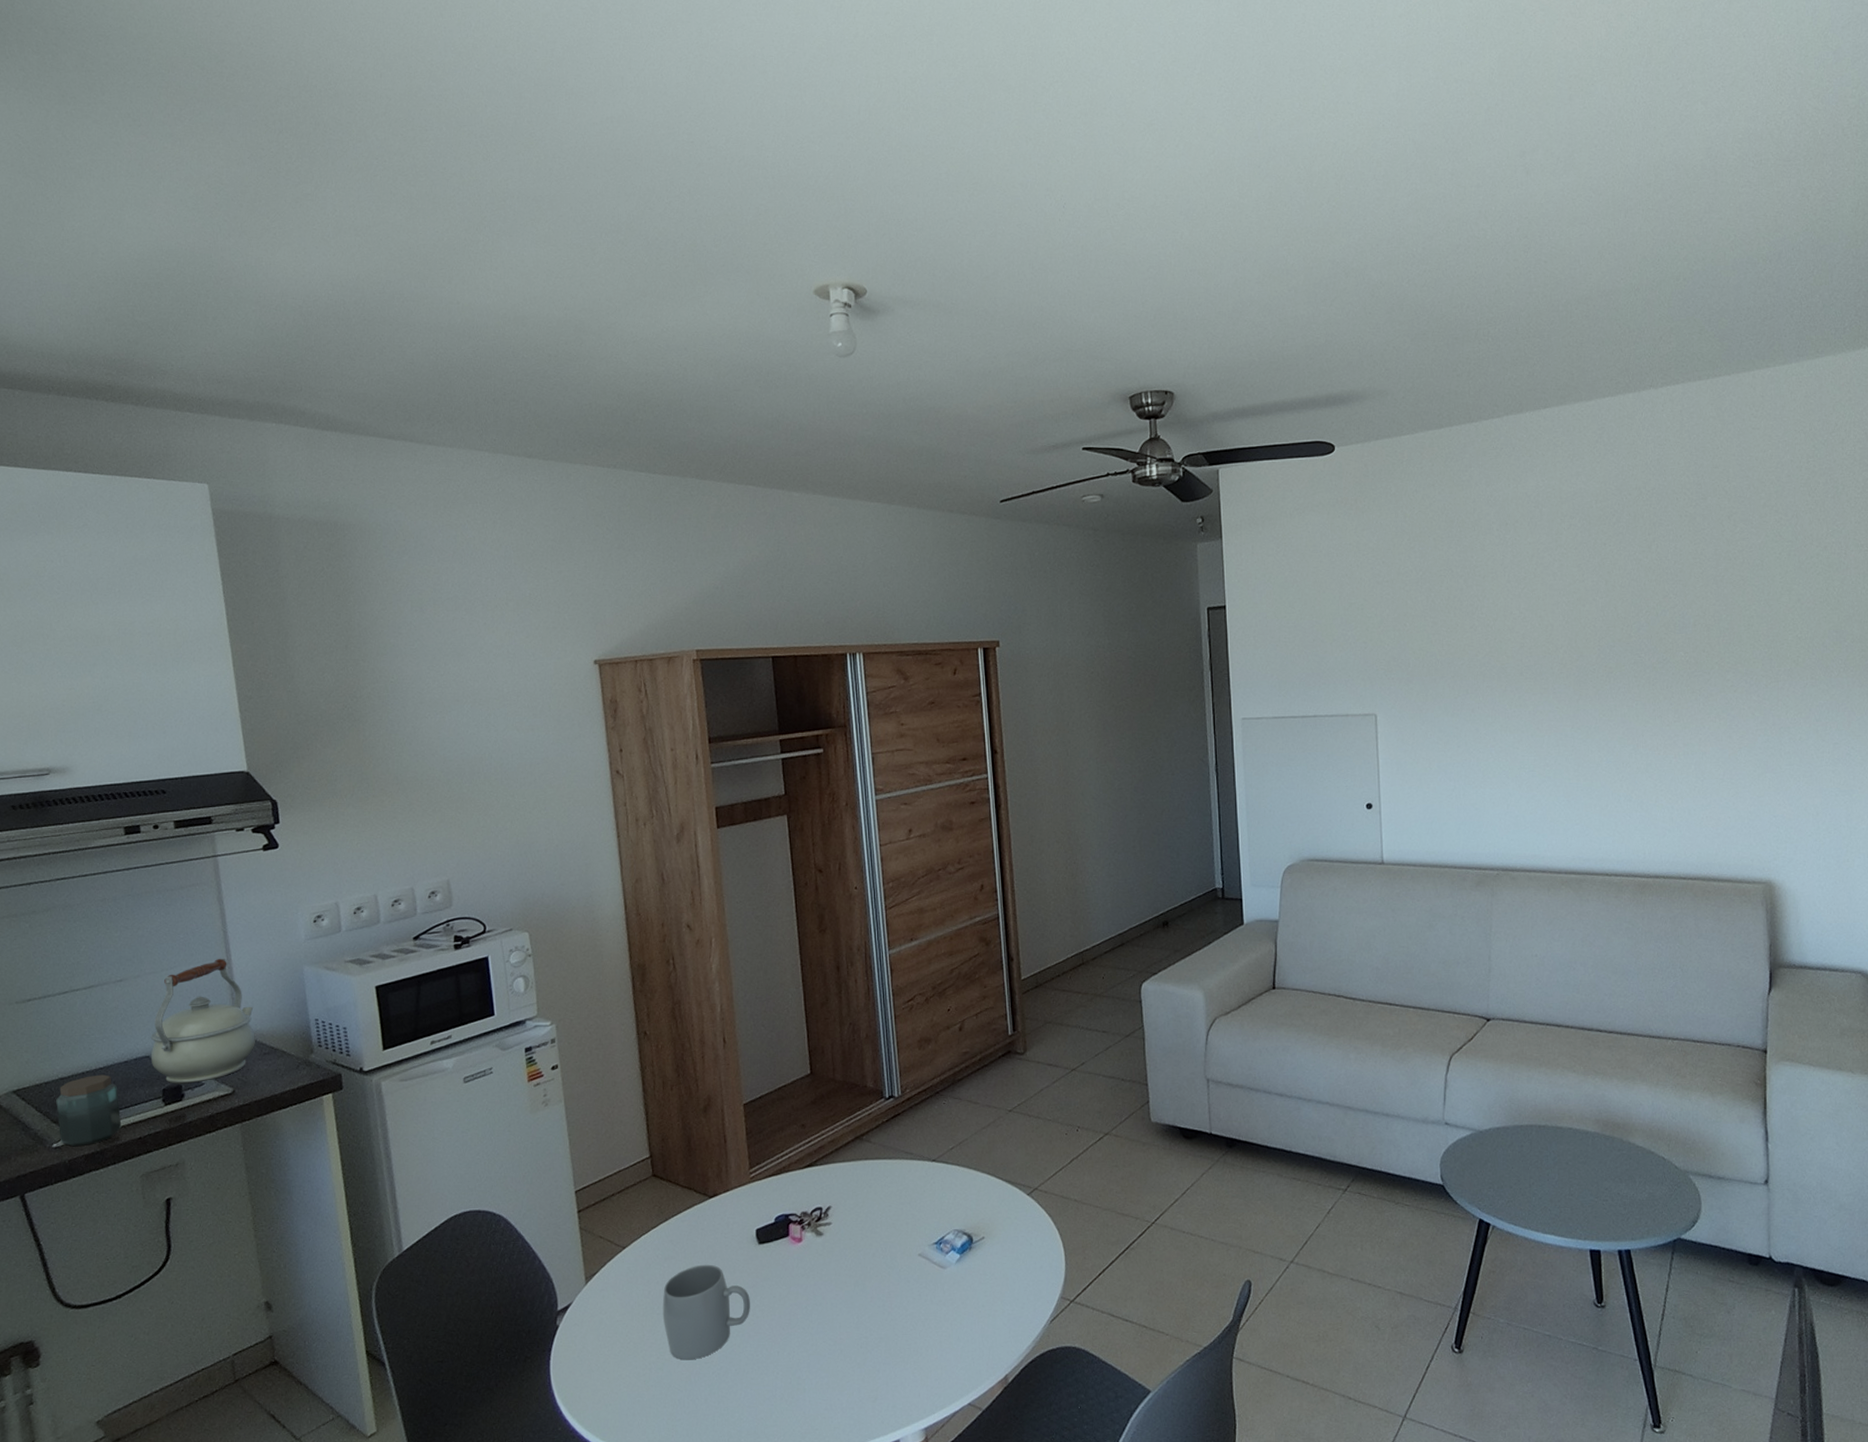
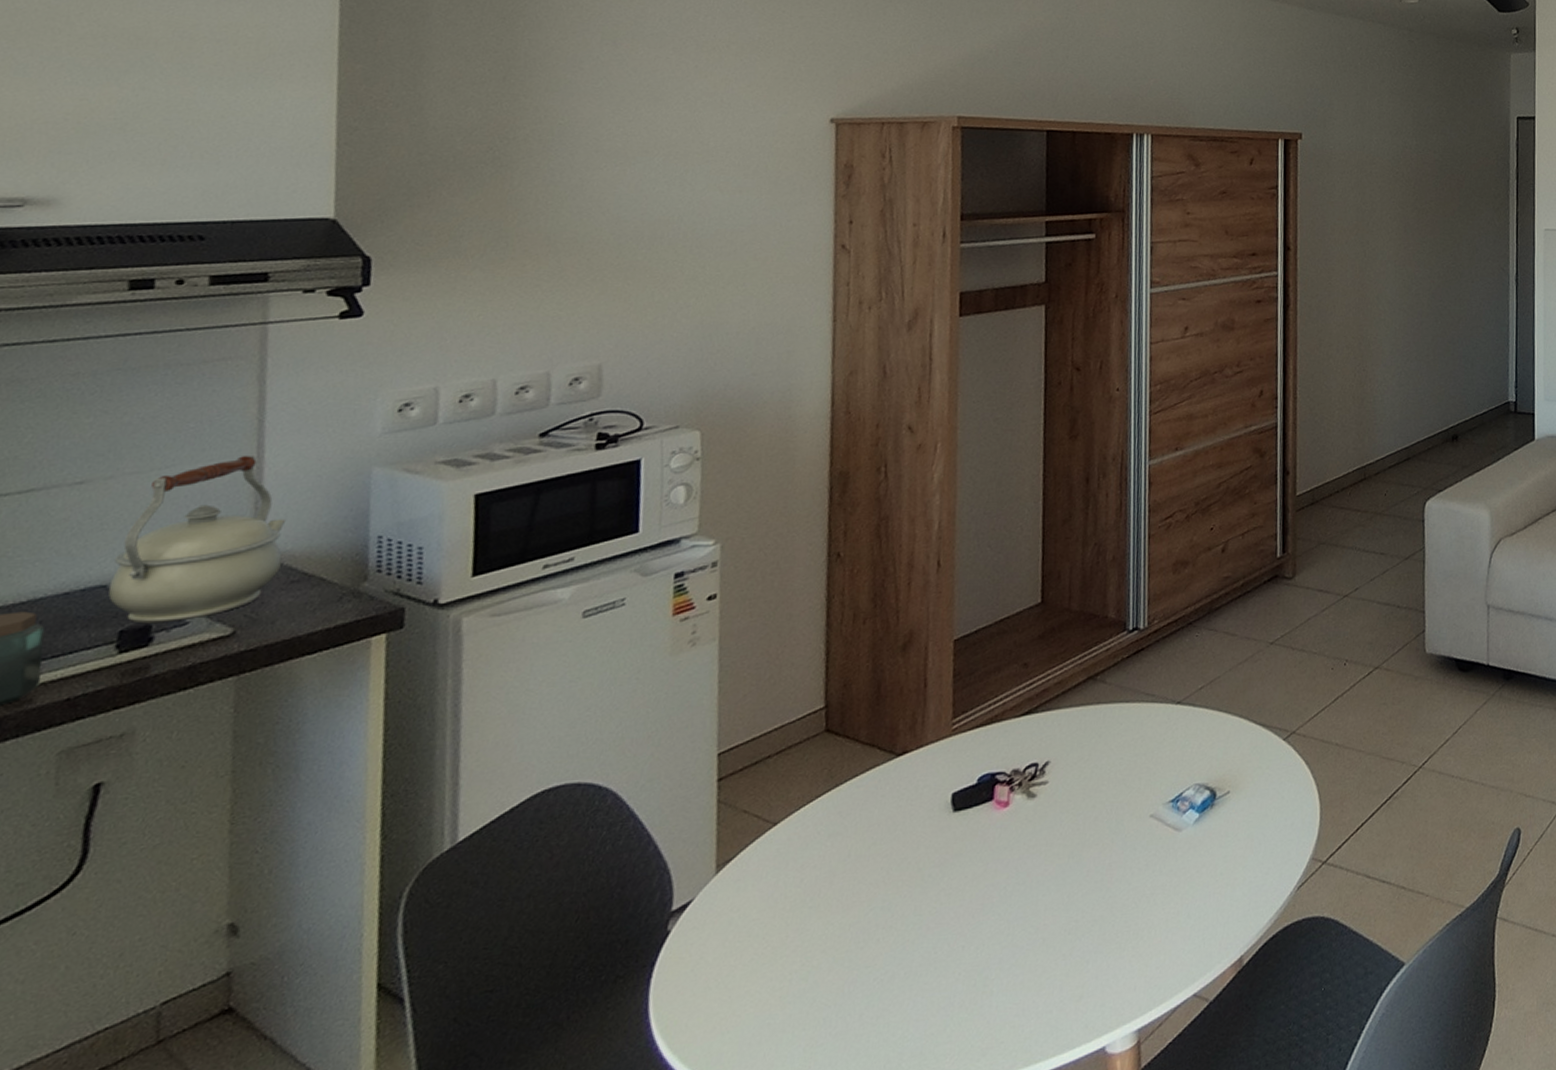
mug: present [662,1264,750,1360] -> none [815,840,935,966]

